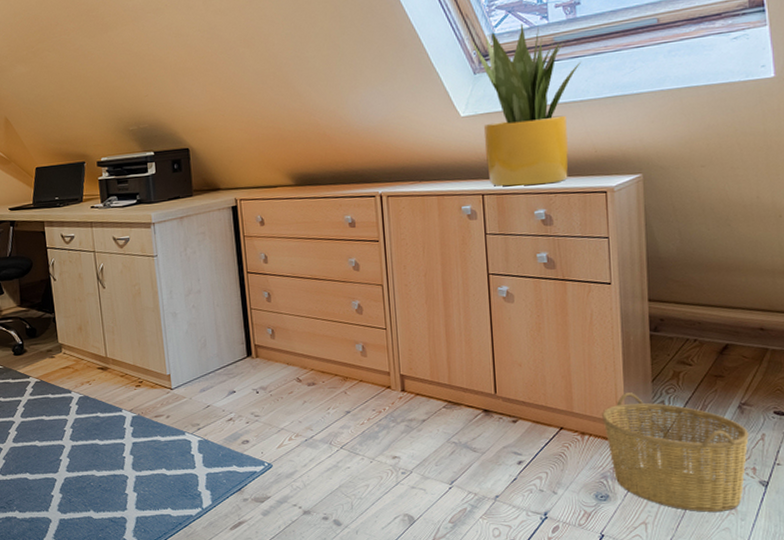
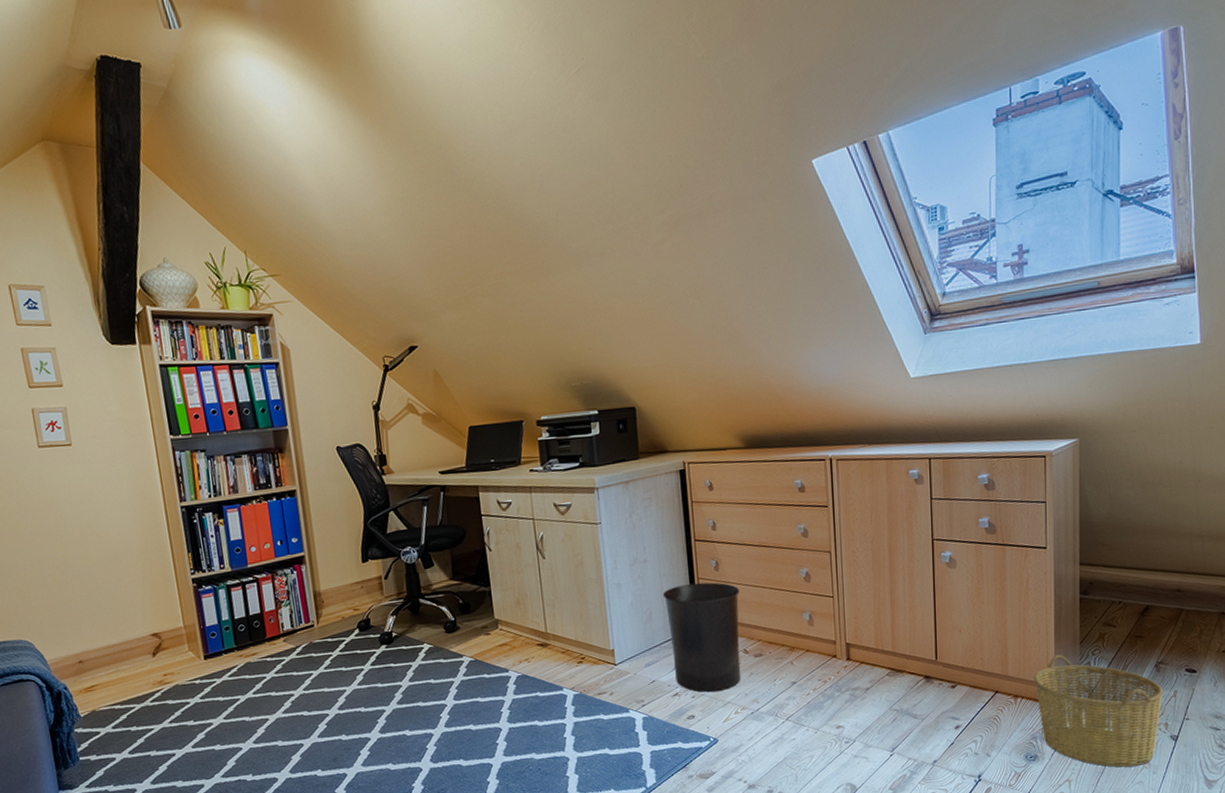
waste bin: none [216,313,295,418] -> present [662,582,741,692]
planter: present [472,23,582,187] -> none [923,282,1027,451]

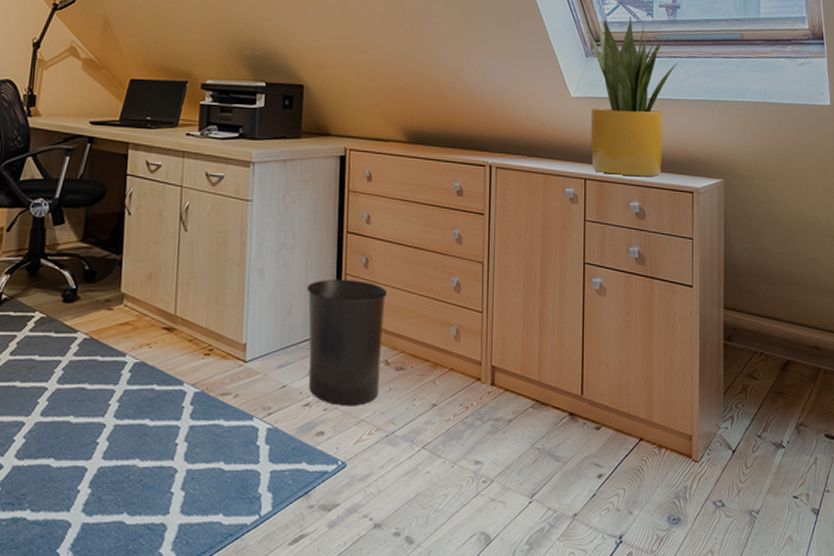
planter: none [923,282,1027,451] -> present [586,16,679,177]
basket: present [1034,655,1163,767] -> none [678,404,804,541]

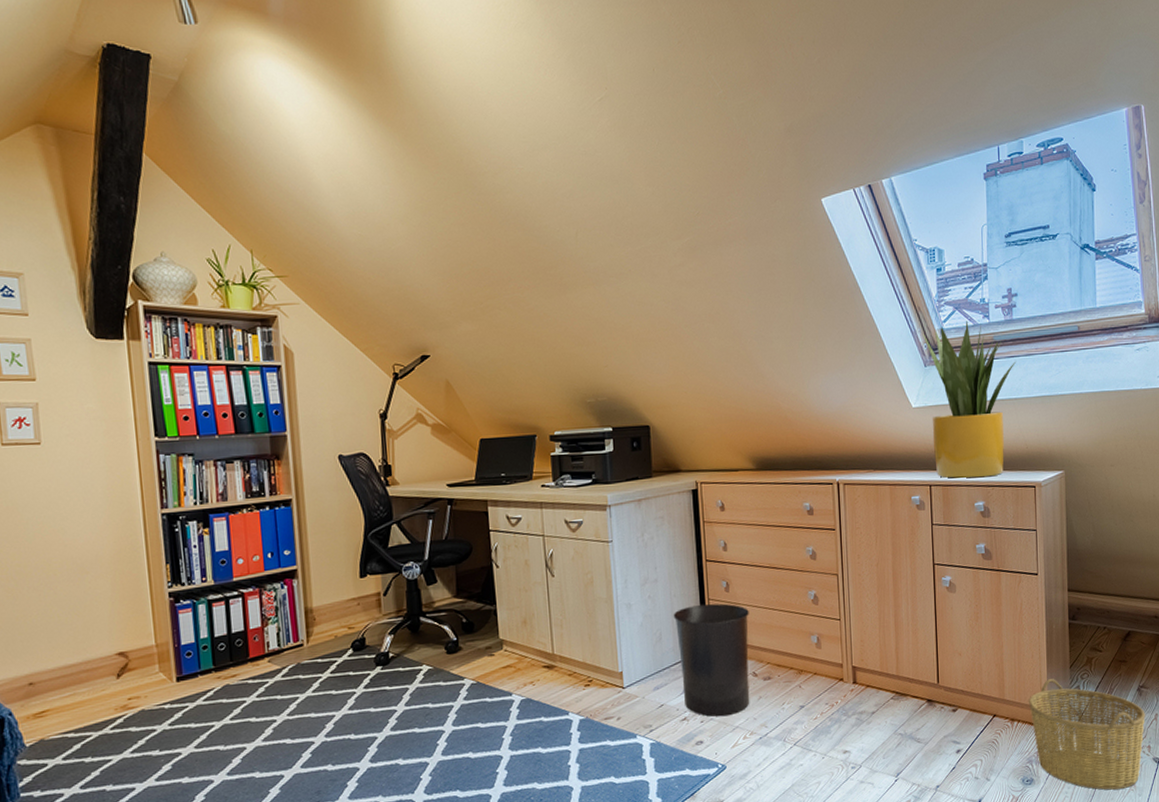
basket: none [678,404,804,541] -> present [1029,679,1146,790]

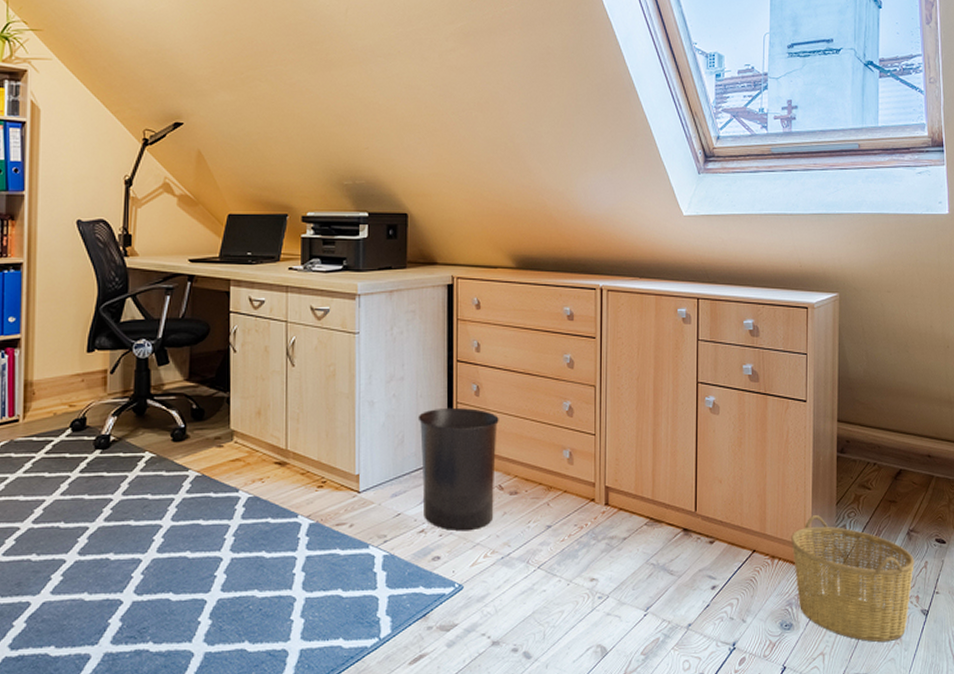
planter: present [923,320,1017,478] -> none [698,129,794,294]

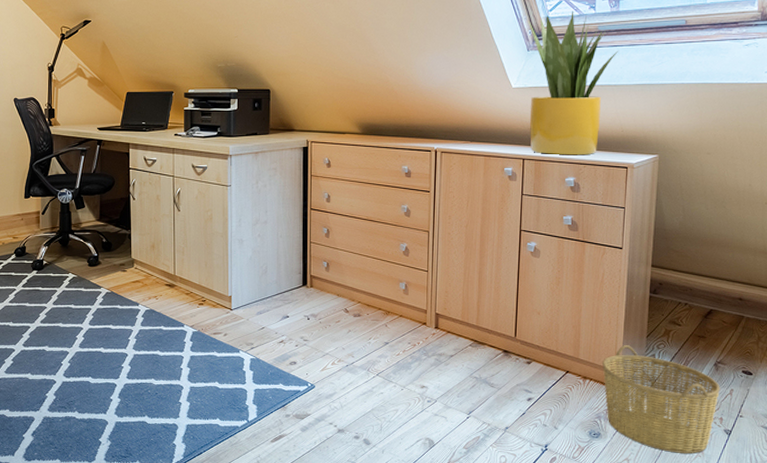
waste bin: present [417,407,499,530] -> none [278,246,345,343]
planter: none [698,129,794,294] -> present [528,10,619,155]

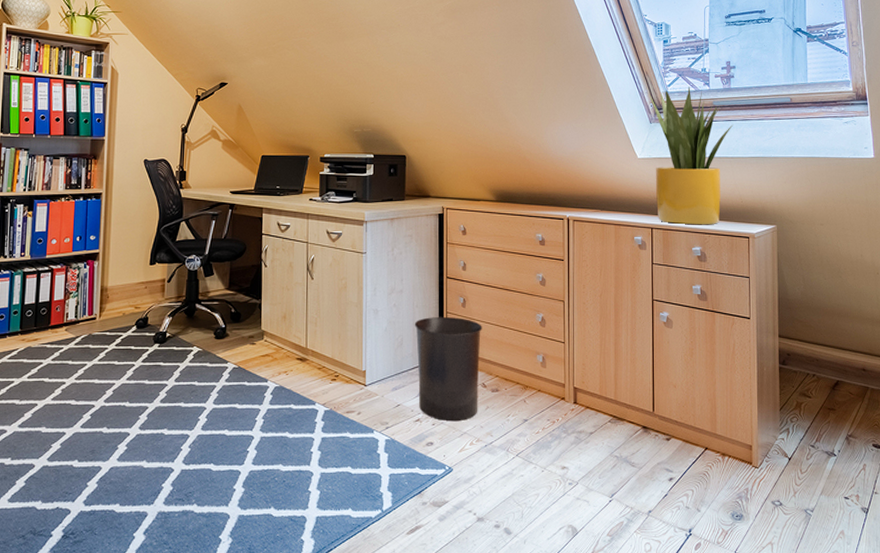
waste bin: none [278,246,345,343] -> present [414,316,482,420]
basket: present [602,345,720,453] -> none [740,419,854,535]

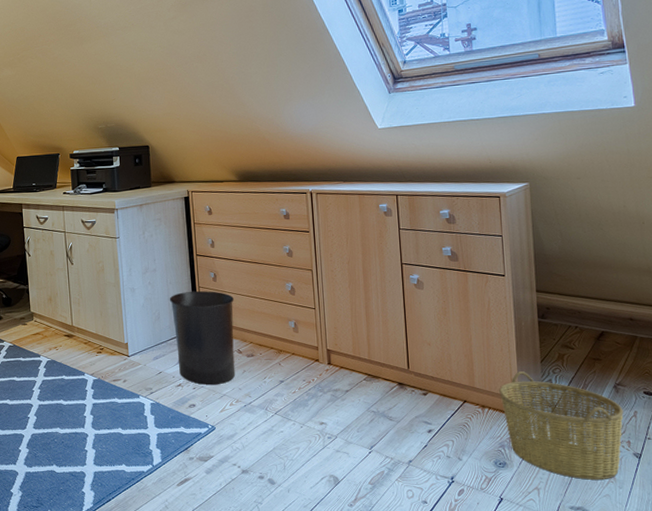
planter: present [650,86,734,225] -> none [387,53,478,189]
basket: none [740,419,854,535] -> present [499,371,624,480]

